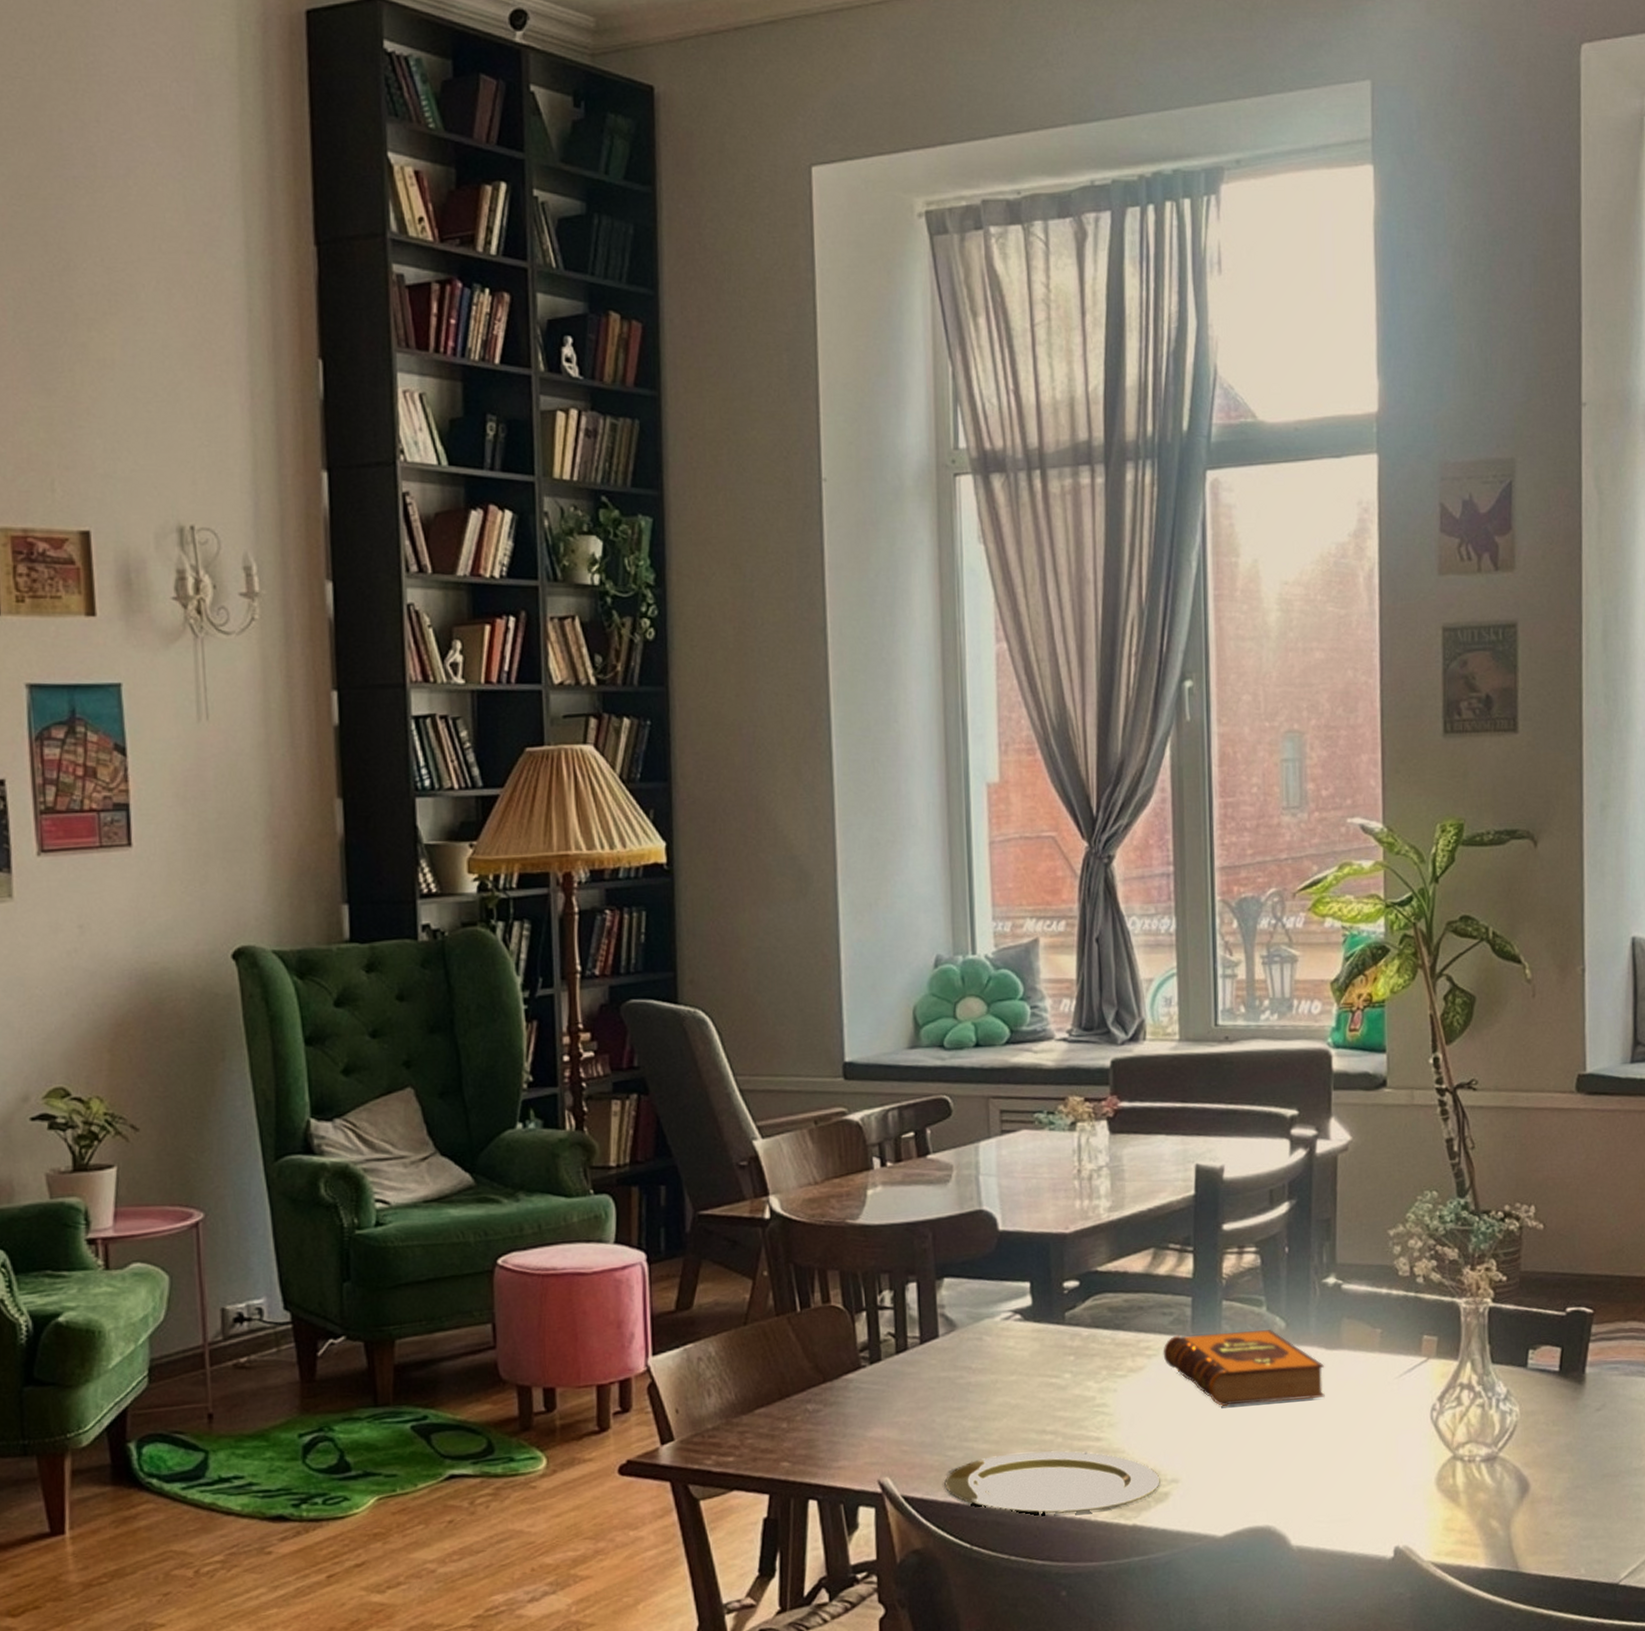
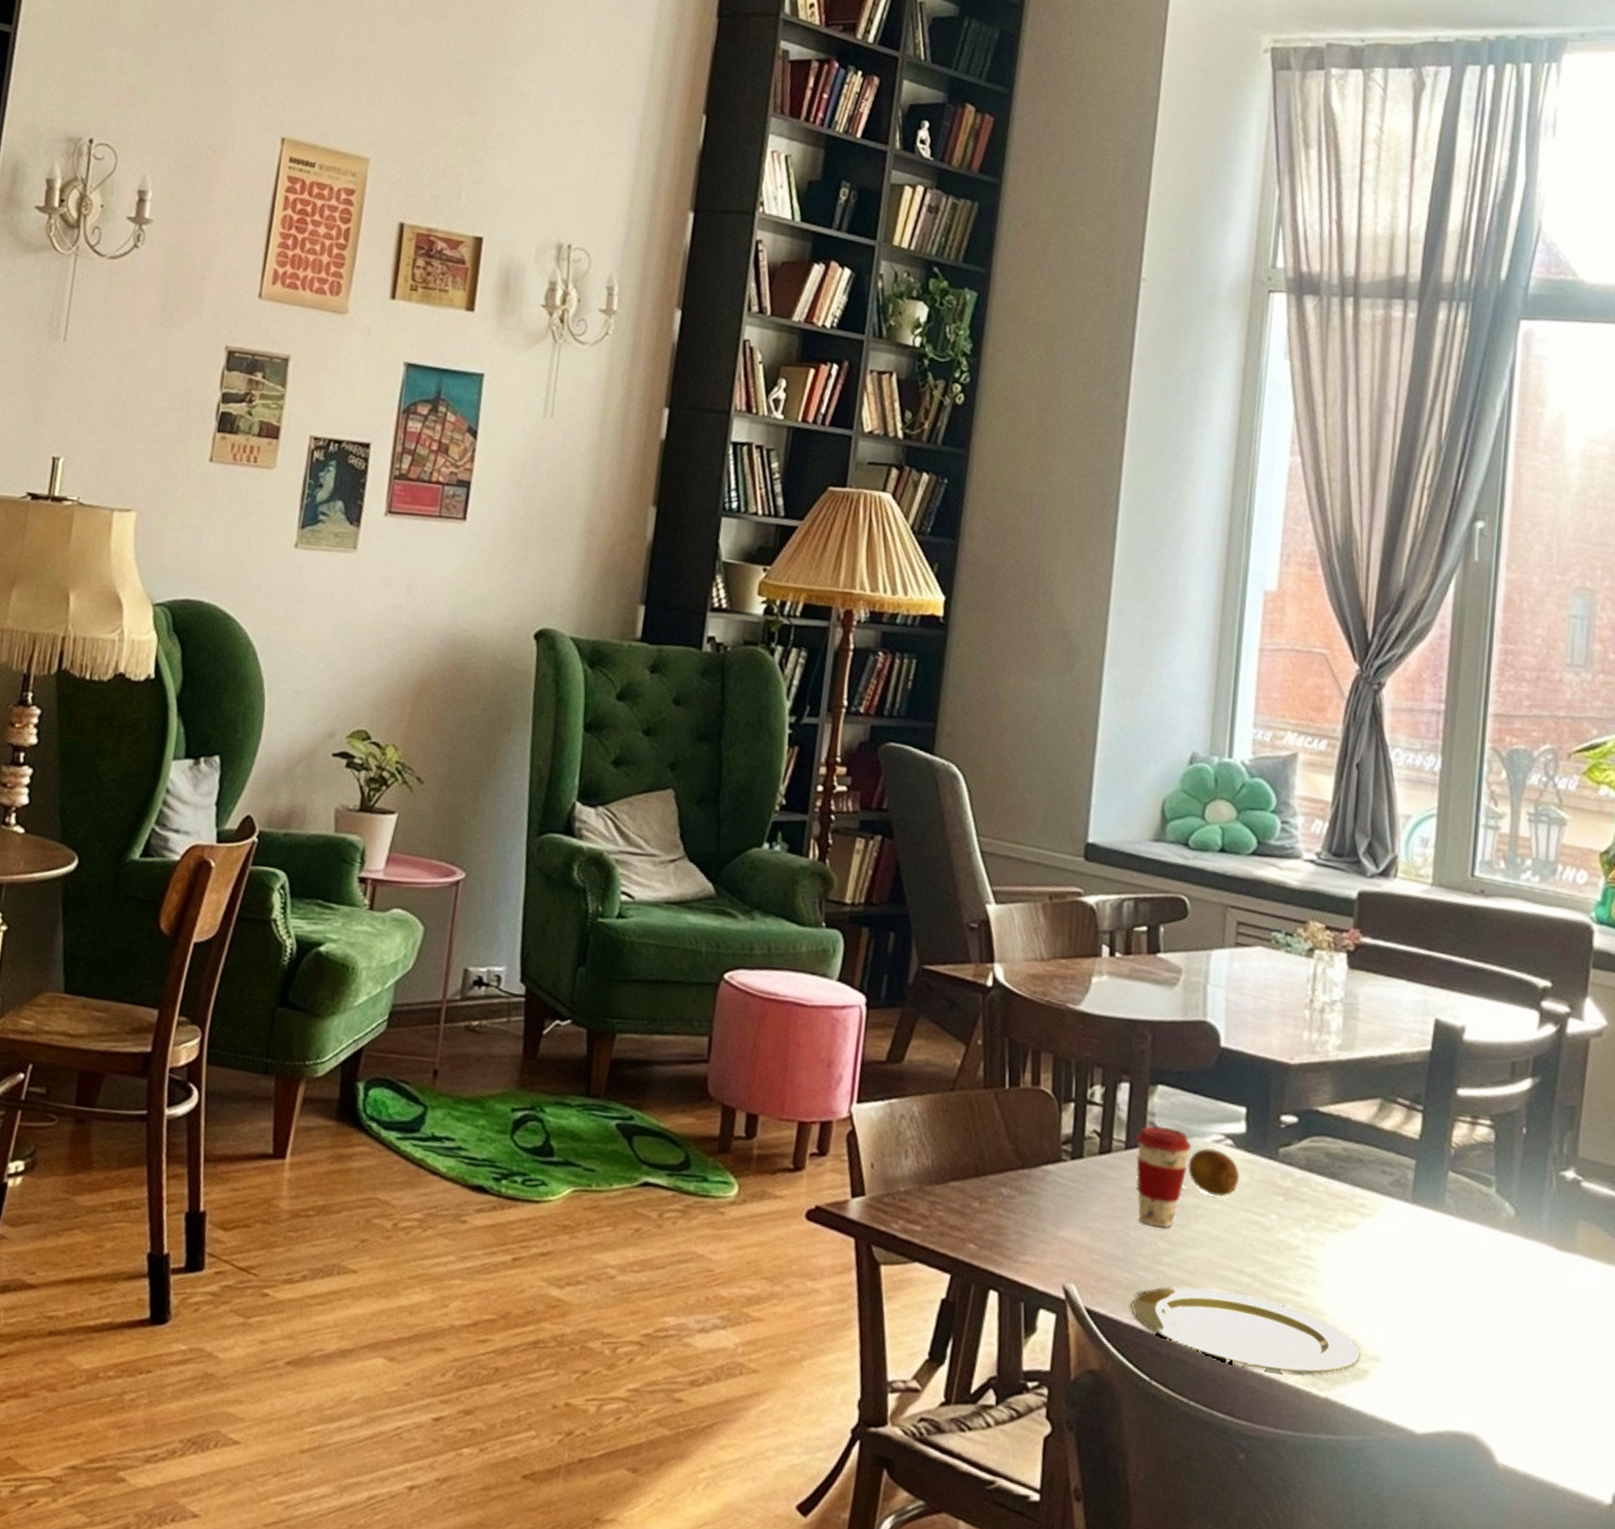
coffee cup: none [929,1315,983,1409] -> present [1136,1125,1192,1228]
fruit: none [981,1326,1031,1369] -> present [1187,1148,1239,1197]
hardback book: present [1163,1330,1325,1407] -> none [1378,1198,1553,1303]

